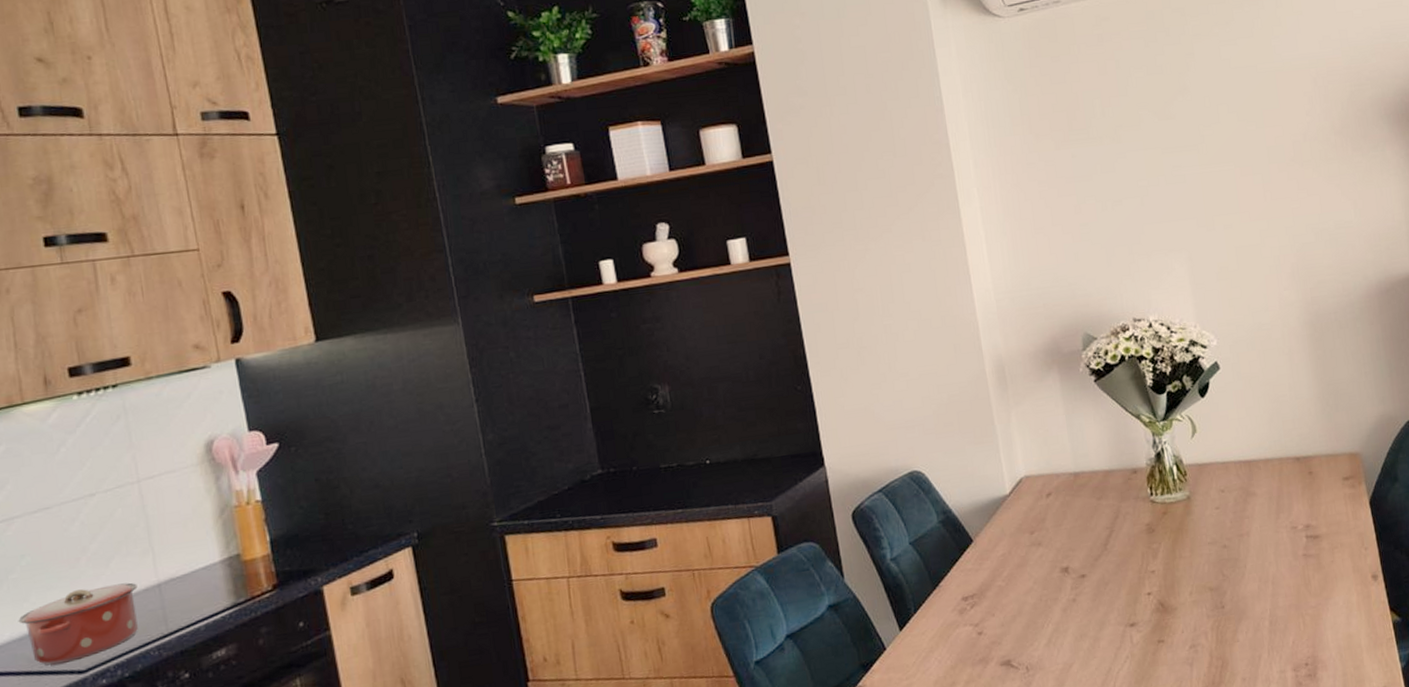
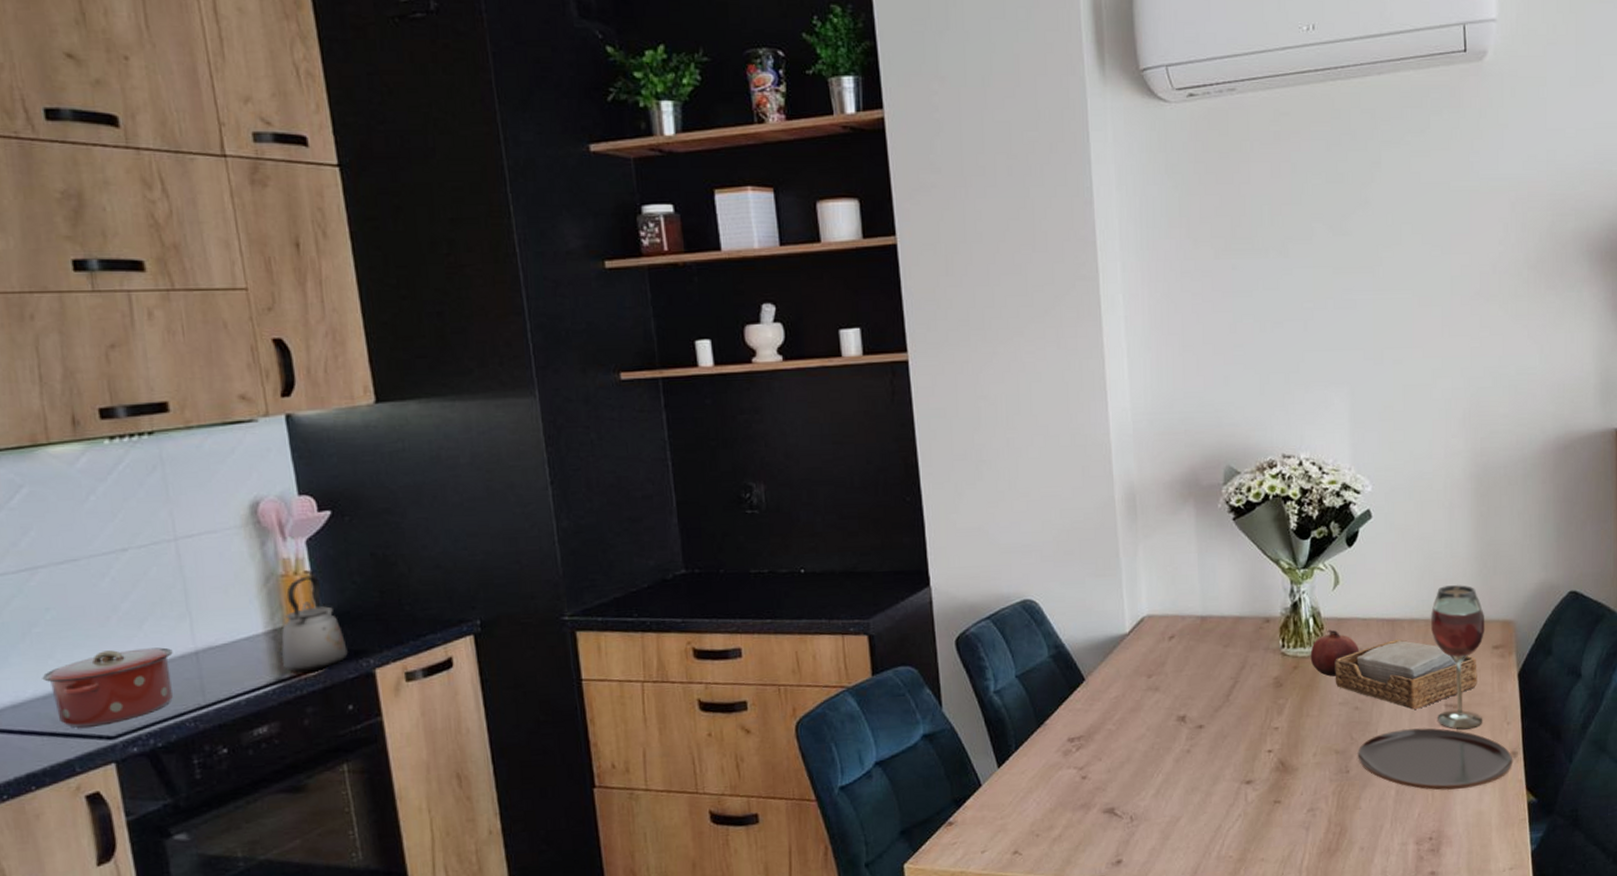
kettle: none [236,504,297,596] -> present [281,576,348,673]
fruit: none [1177,475,1222,519] -> present [1310,629,1360,677]
napkin holder: none [1200,478,1333,543] -> present [1335,639,1477,710]
plate: none [1230,559,1375,618] -> present [1357,728,1513,790]
wineglass: none [1282,423,1342,558] -> present [1430,585,1485,729]

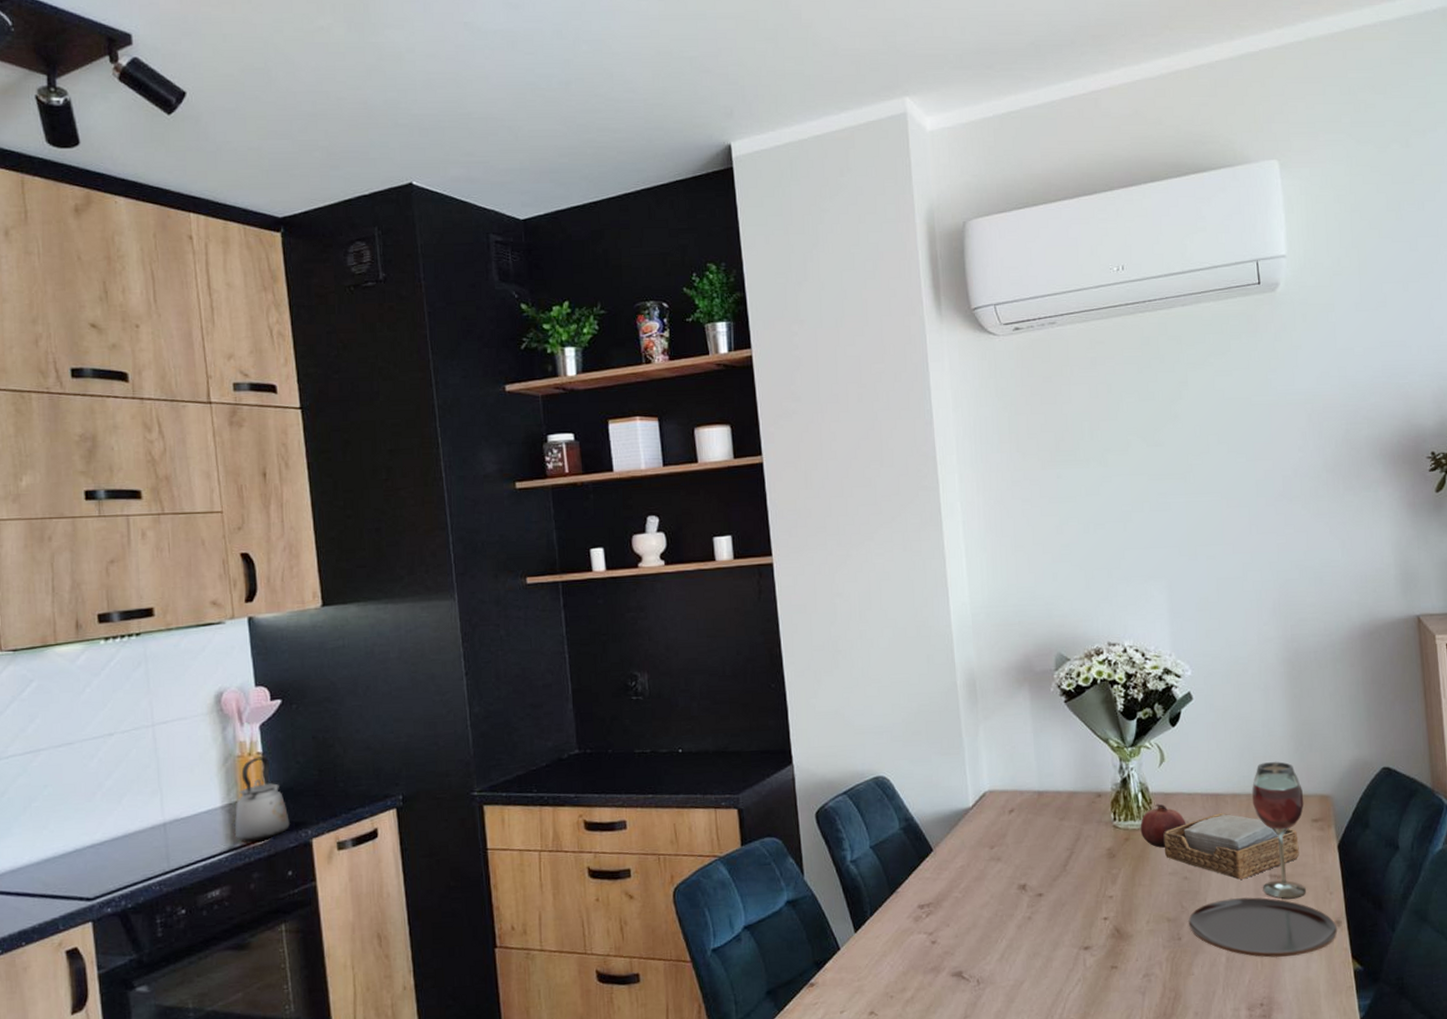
casserole: present [42,647,174,728] -> none [37,819,145,890]

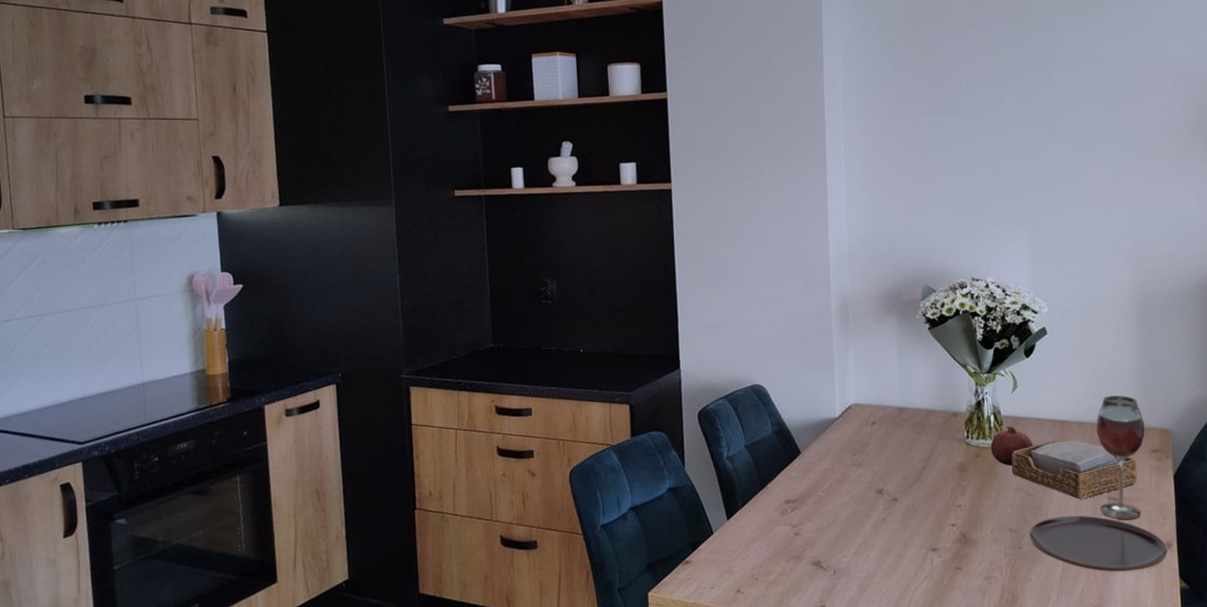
kettle: present [234,756,290,842] -> none [200,332,246,404]

